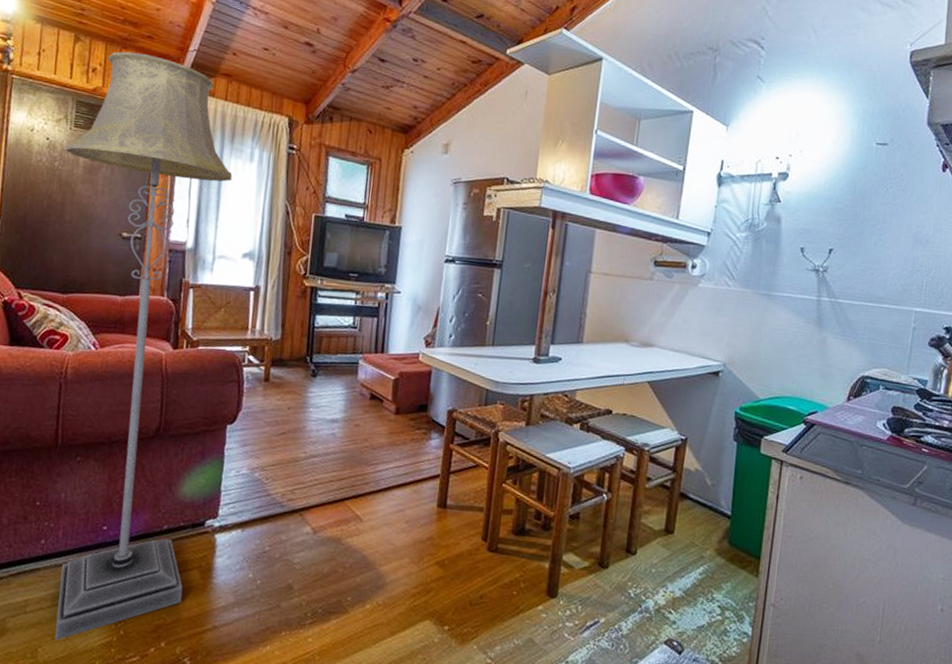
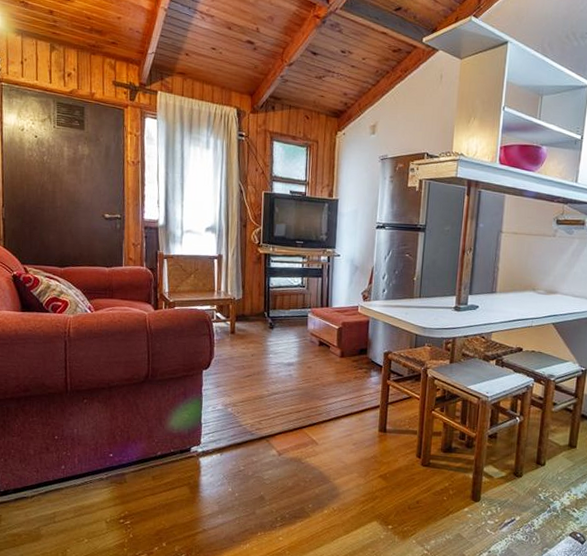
floor lamp: present [55,51,233,641] -> none [51,57,193,543]

